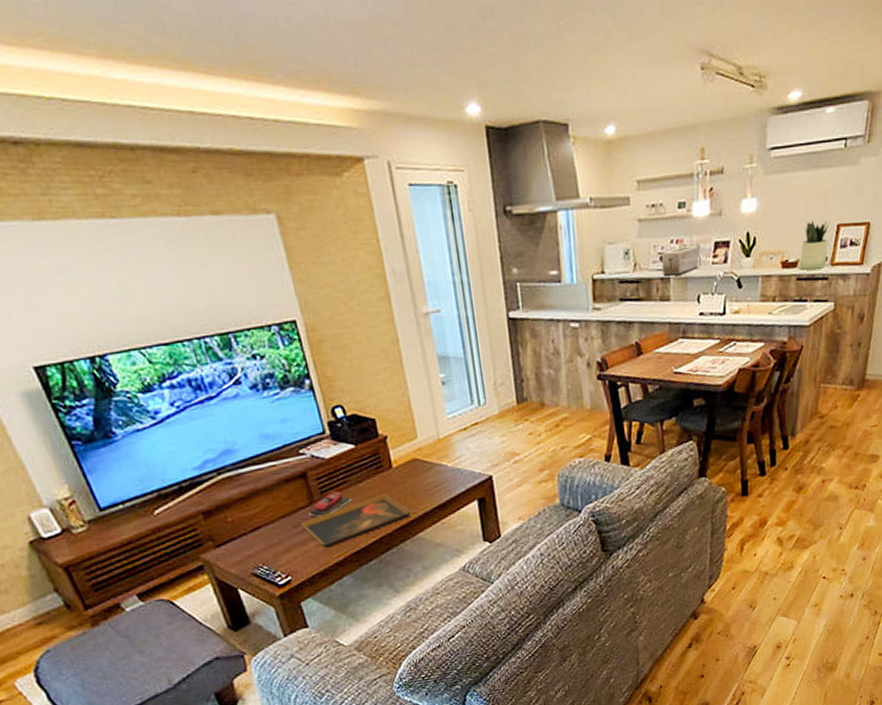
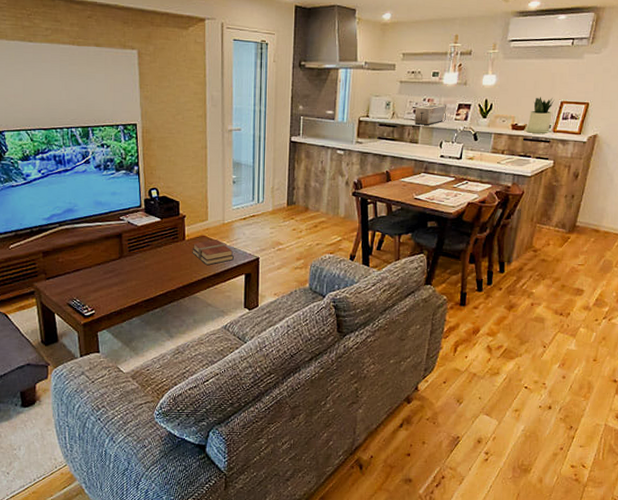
decorative tray: present [301,493,412,549] -> none [110,258,194,294]
toy car: present [308,491,352,518] -> none [117,251,151,269]
books: none [403,461,460,495] -> present [192,239,234,265]

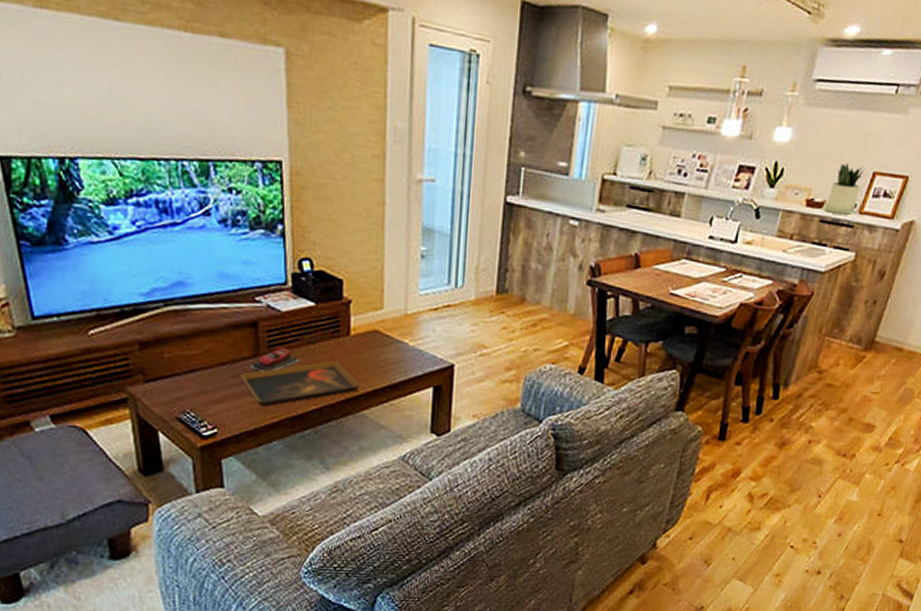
decorative tray: none [110,258,194,294] -> present [240,360,361,407]
toy car: none [117,251,151,269] -> present [251,347,300,373]
books: present [192,239,234,265] -> none [359,336,419,372]
toaster: present [414,104,446,125] -> none [678,163,723,193]

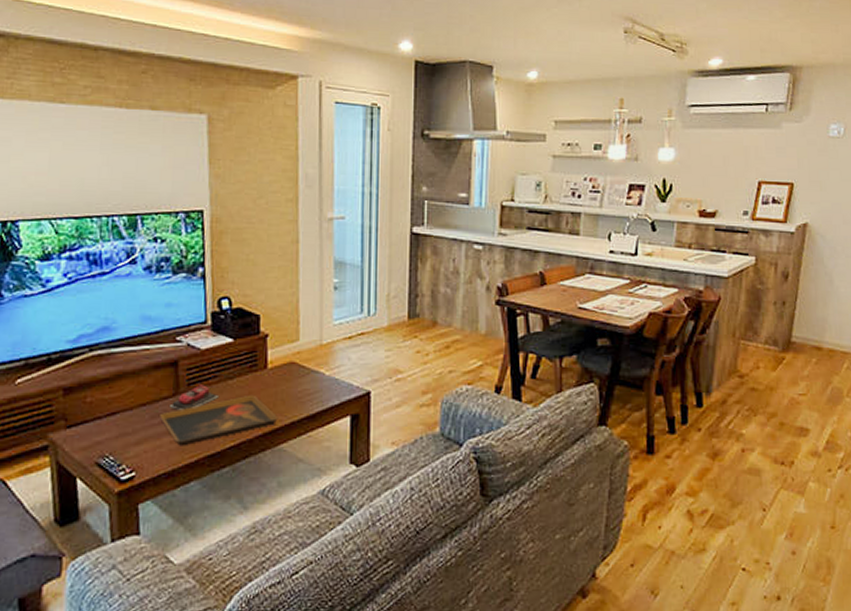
planter: present [823,162,866,215] -> none [716,175,751,222]

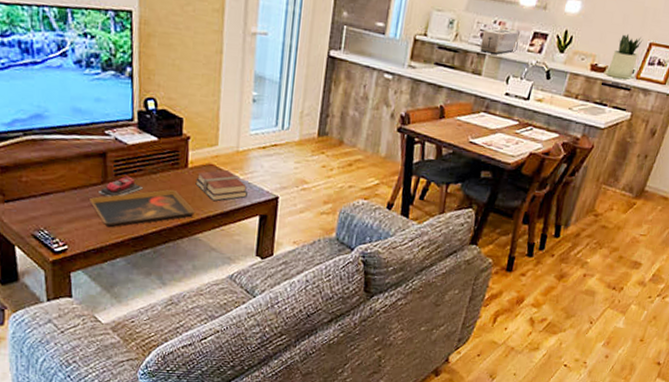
books: none [276,367,335,403] -> present [195,170,247,201]
toaster: none [573,185,614,212] -> present [480,28,520,55]
planter: none [716,175,751,222] -> present [605,33,643,80]

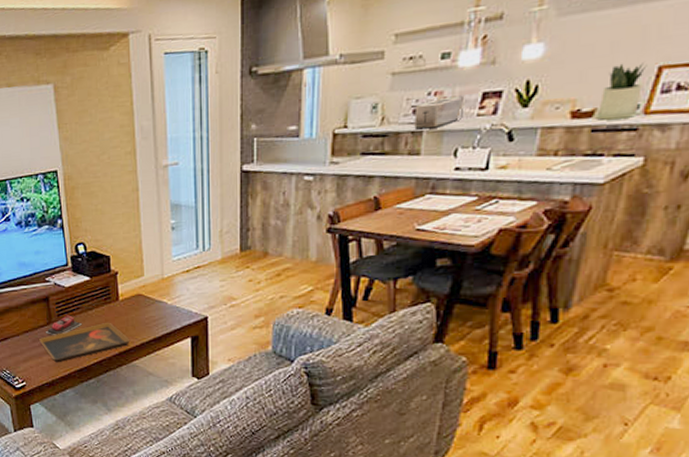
books: present [195,170,247,201] -> none [127,298,177,328]

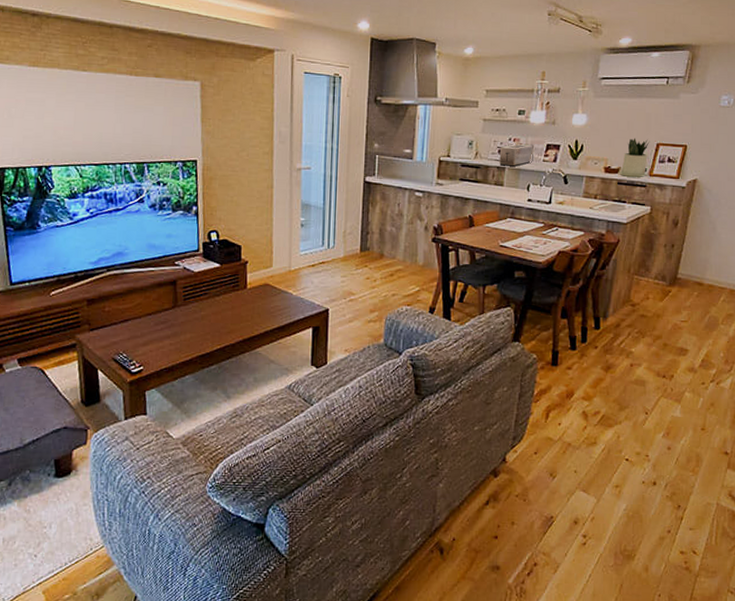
decorative tray: present [39,322,131,363] -> none [162,309,255,348]
toy car: present [46,315,82,336] -> none [170,300,208,320]

